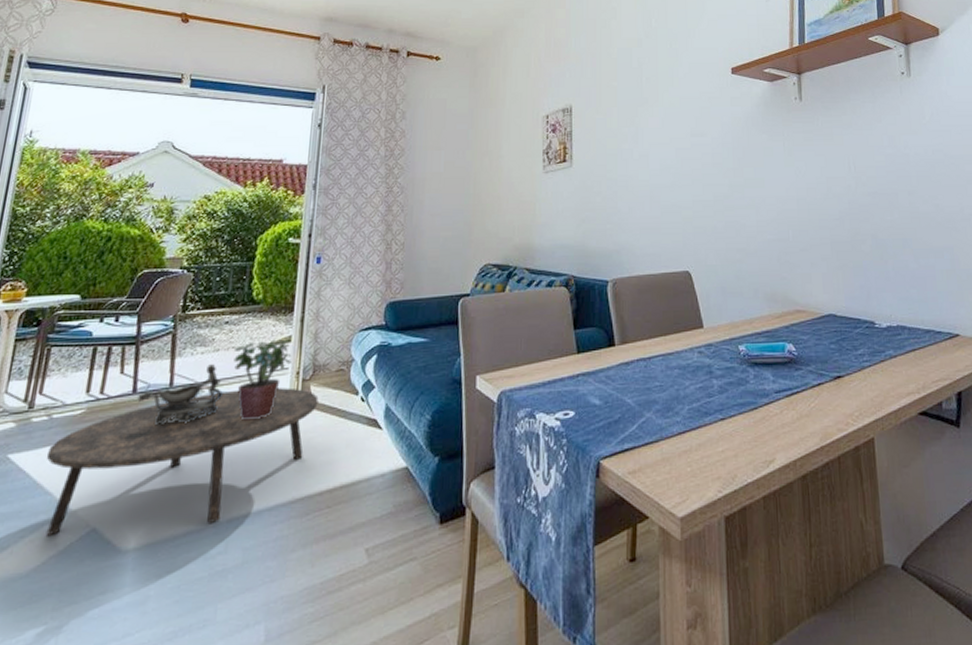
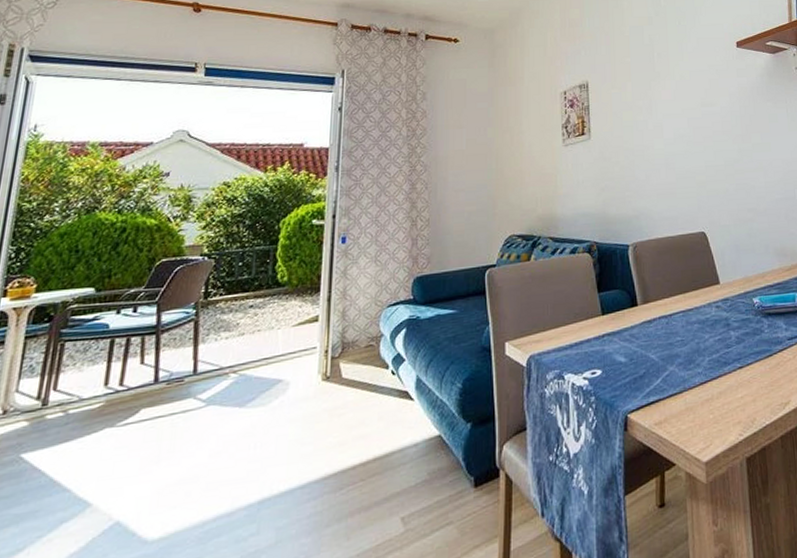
coffee table: present [46,387,319,537] -> none [63,366,348,534]
decorative bowl: present [137,364,224,424] -> none [160,348,251,412]
potted plant: present [234,339,292,421] -> none [260,319,320,402]

